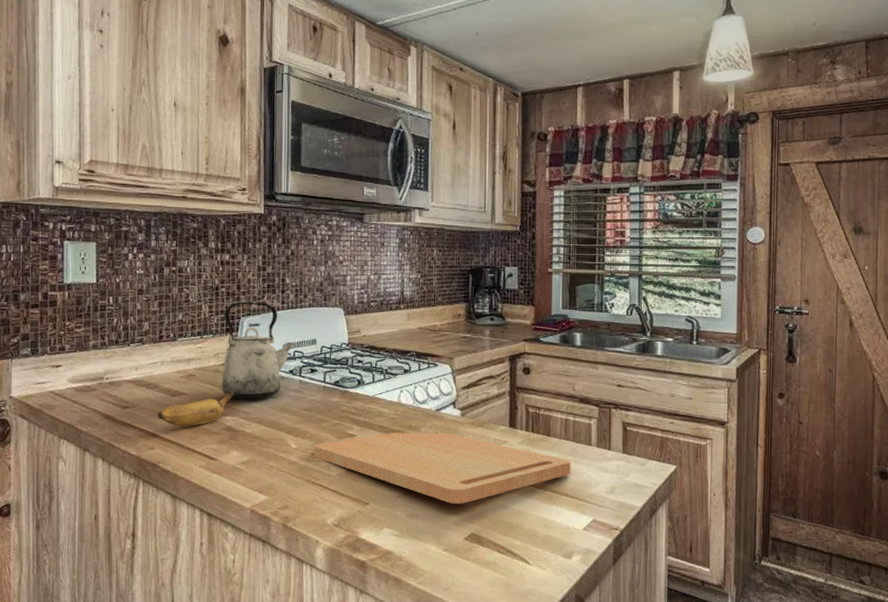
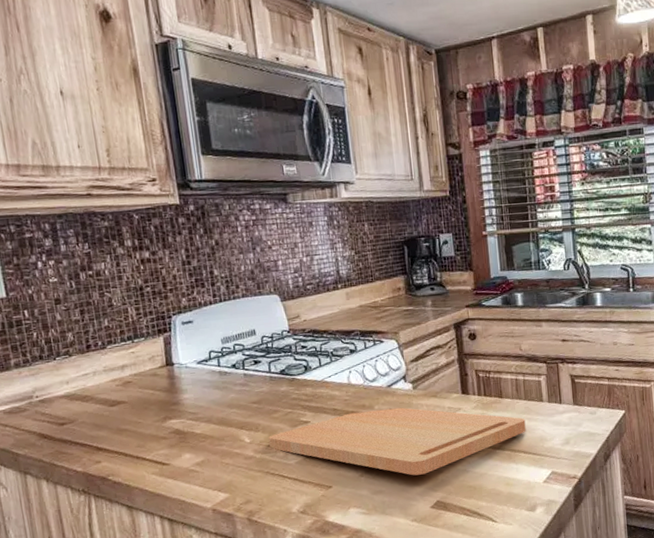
banana: present [157,389,234,426] -> none [98,391,177,436]
kettle: present [221,301,296,399] -> none [152,297,235,400]

